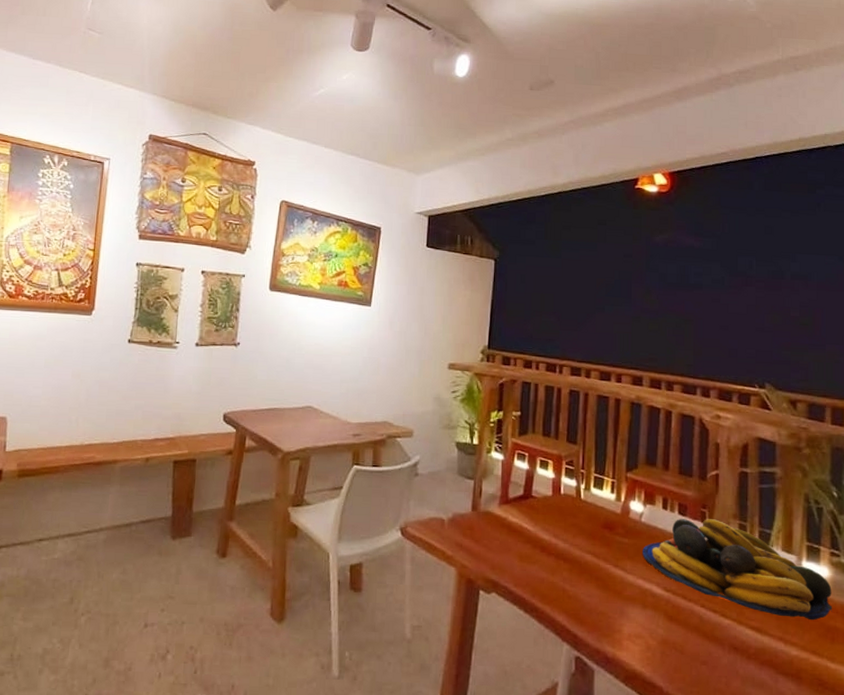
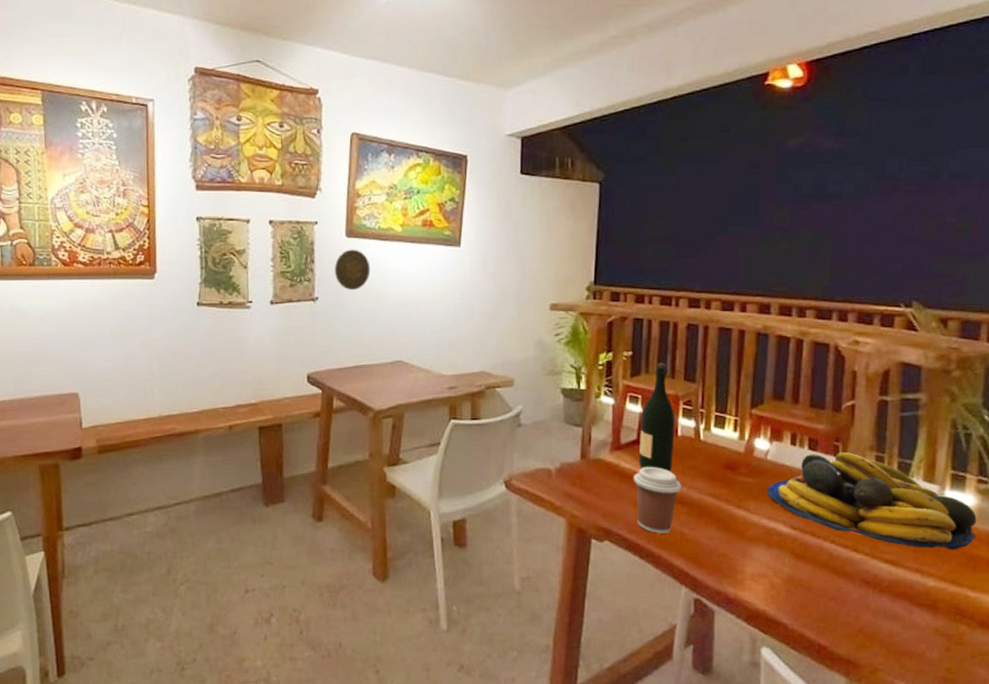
decorative plate: none [256,301,289,339] -> present [334,249,371,291]
coffee cup: none [519,521,564,589] -> present [633,466,681,534]
wine bottle: none [524,423,559,528] -> present [638,362,675,472]

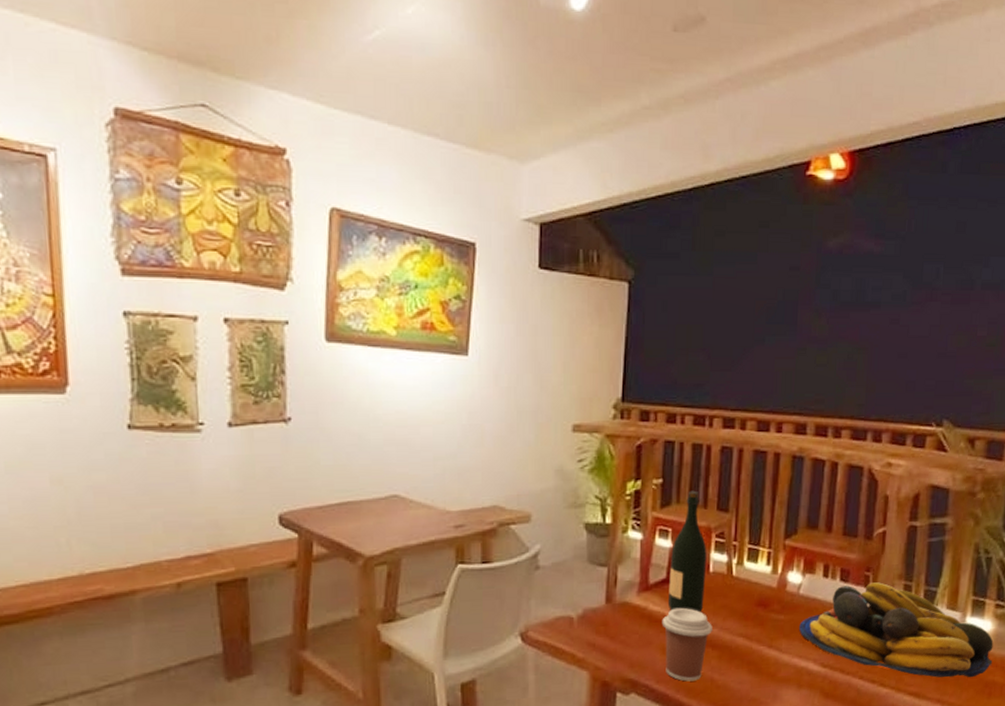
decorative plate: present [334,249,371,291] -> none [311,357,358,409]

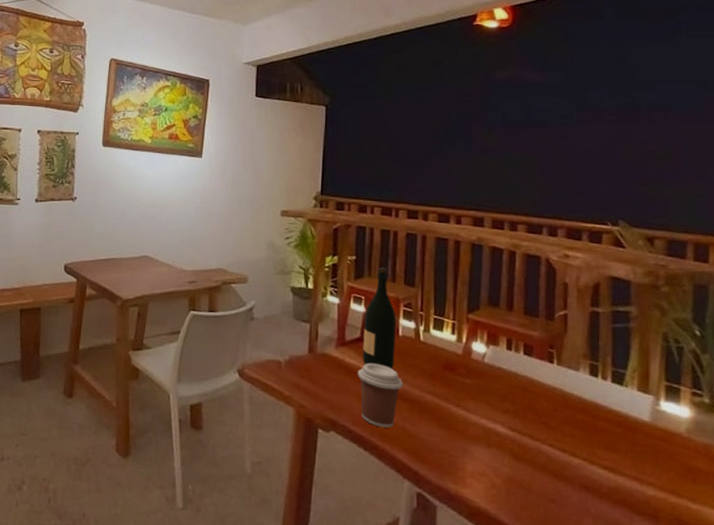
fruit bowl: present [799,582,994,678] -> none [486,359,695,461]

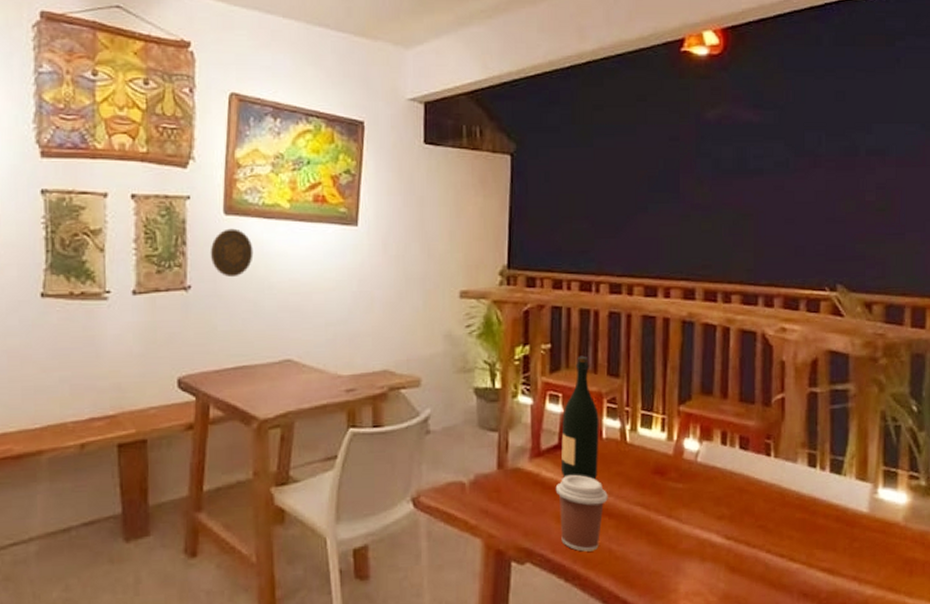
decorative plate: none [91,157,123,193] -> present [210,228,254,278]

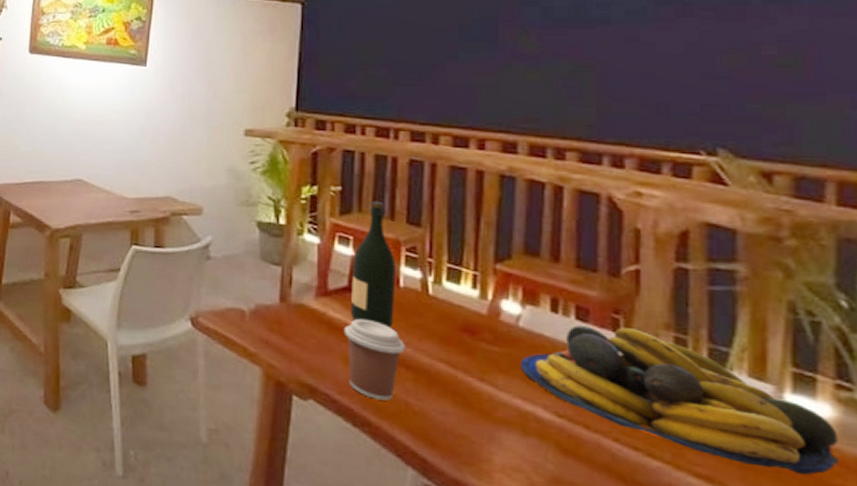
decorative plate: present [210,228,254,278] -> none [16,65,53,106]
fruit bowl: none [699,450,911,554] -> present [521,325,840,476]

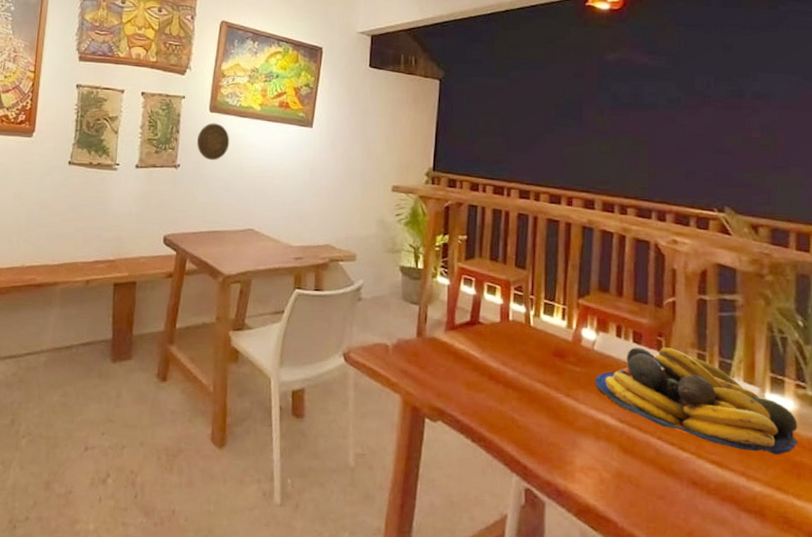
decorative plate: none [16,65,53,106] -> present [196,123,230,161]
coffee cup: present [343,318,405,401] -> none [466,348,513,418]
wine bottle: present [350,201,396,328] -> none [471,248,507,356]

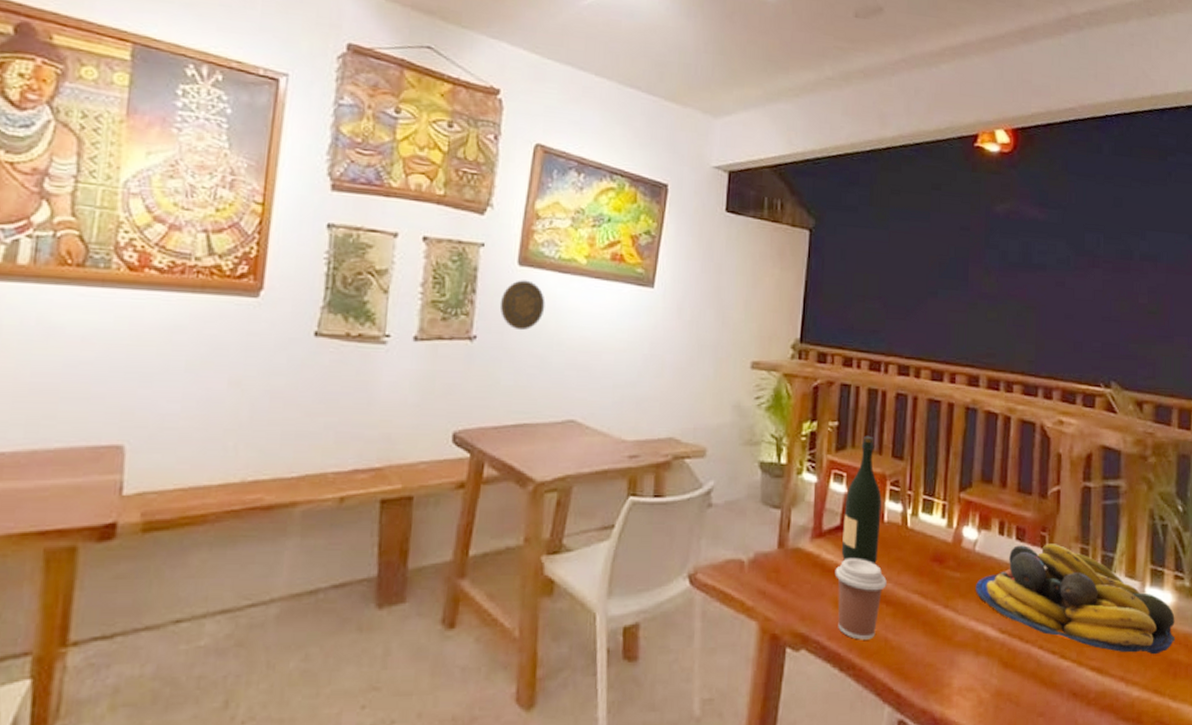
coffee cup: none [466,348,513,418] -> present [835,557,887,640]
wine bottle: none [471,248,507,356] -> present [841,435,882,565]

